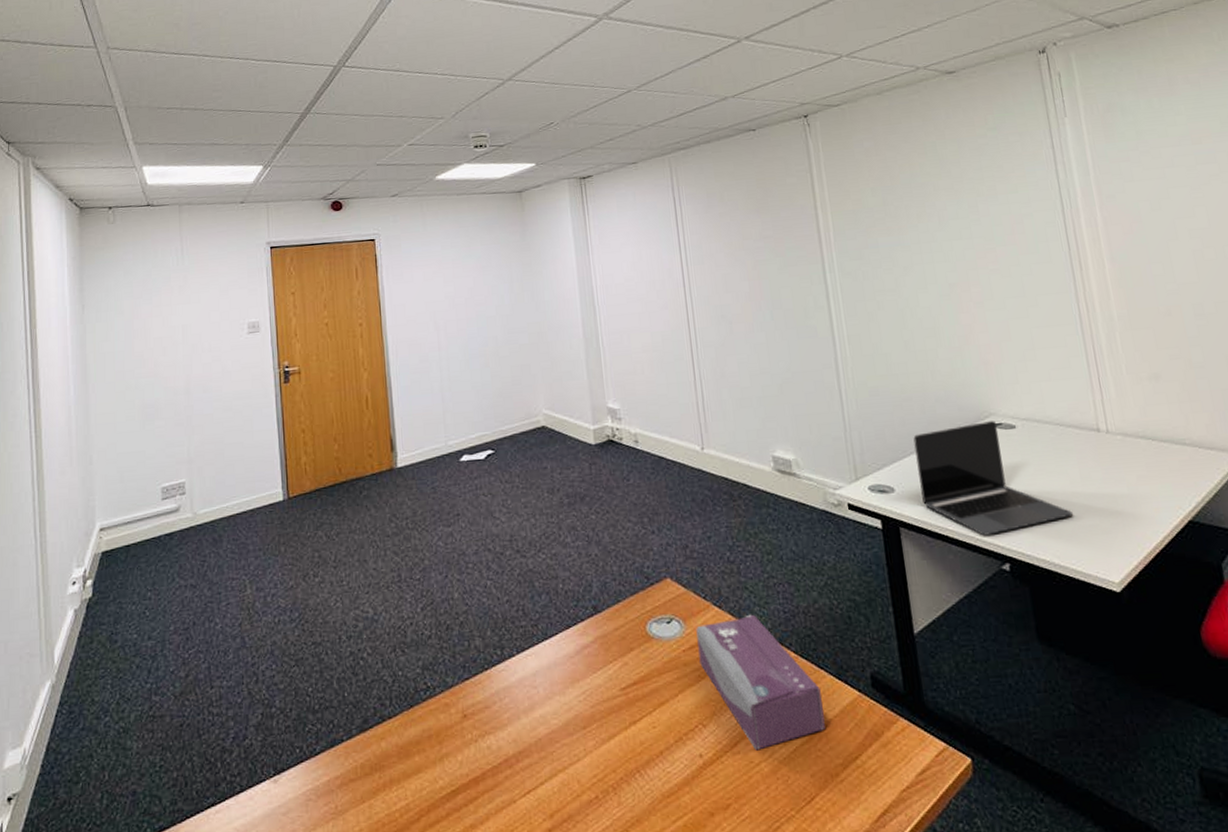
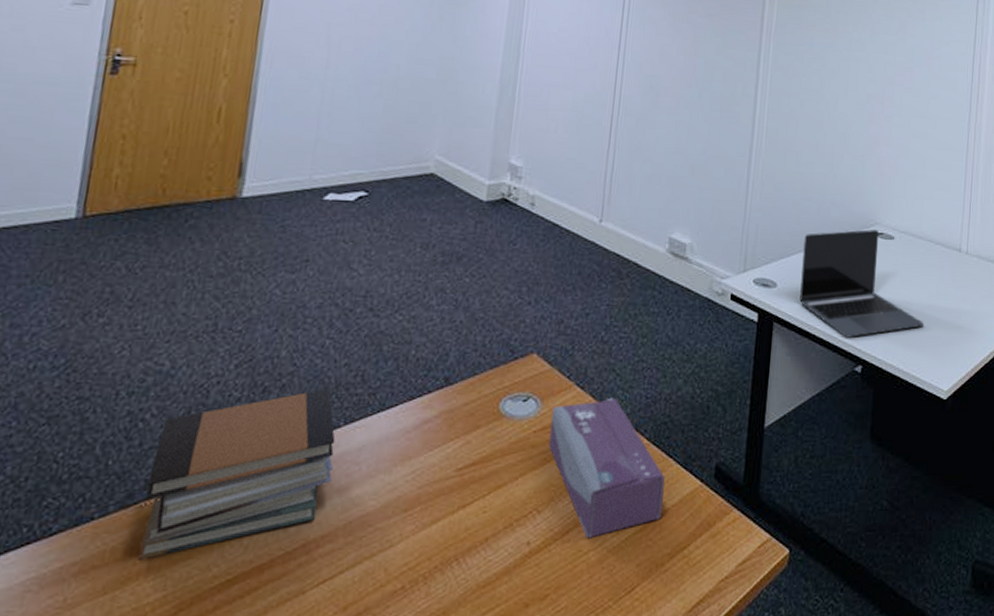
book stack: none [376,623,517,775] -> present [137,389,336,560]

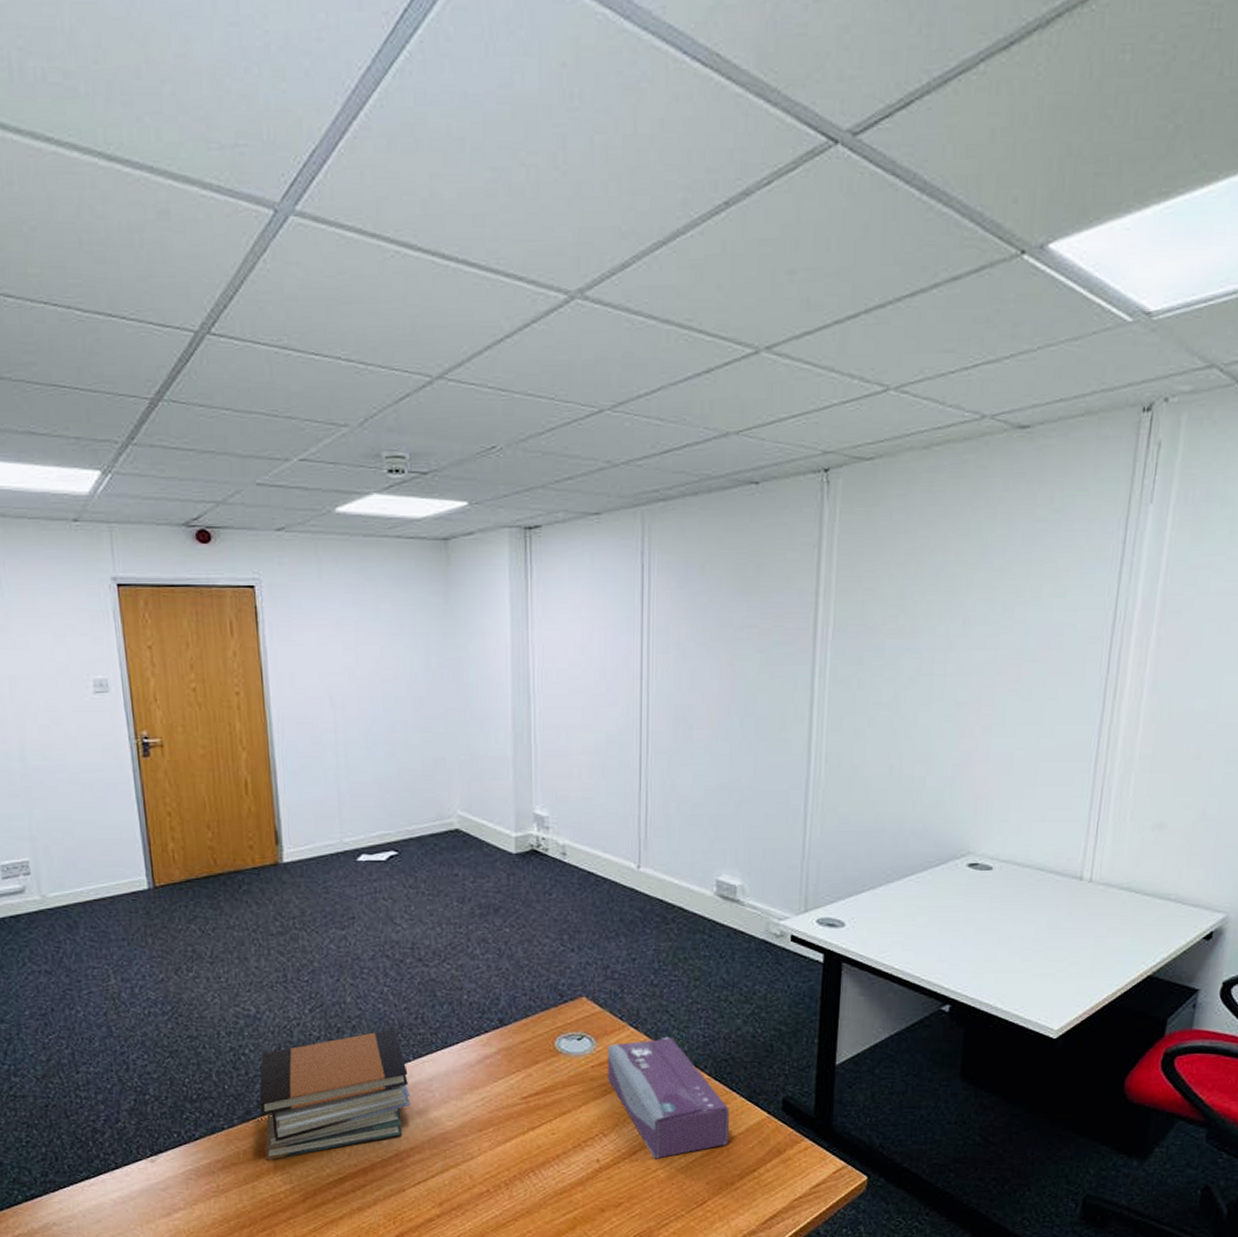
laptop: present [799,229,924,338] -> none [873,860,1031,976]

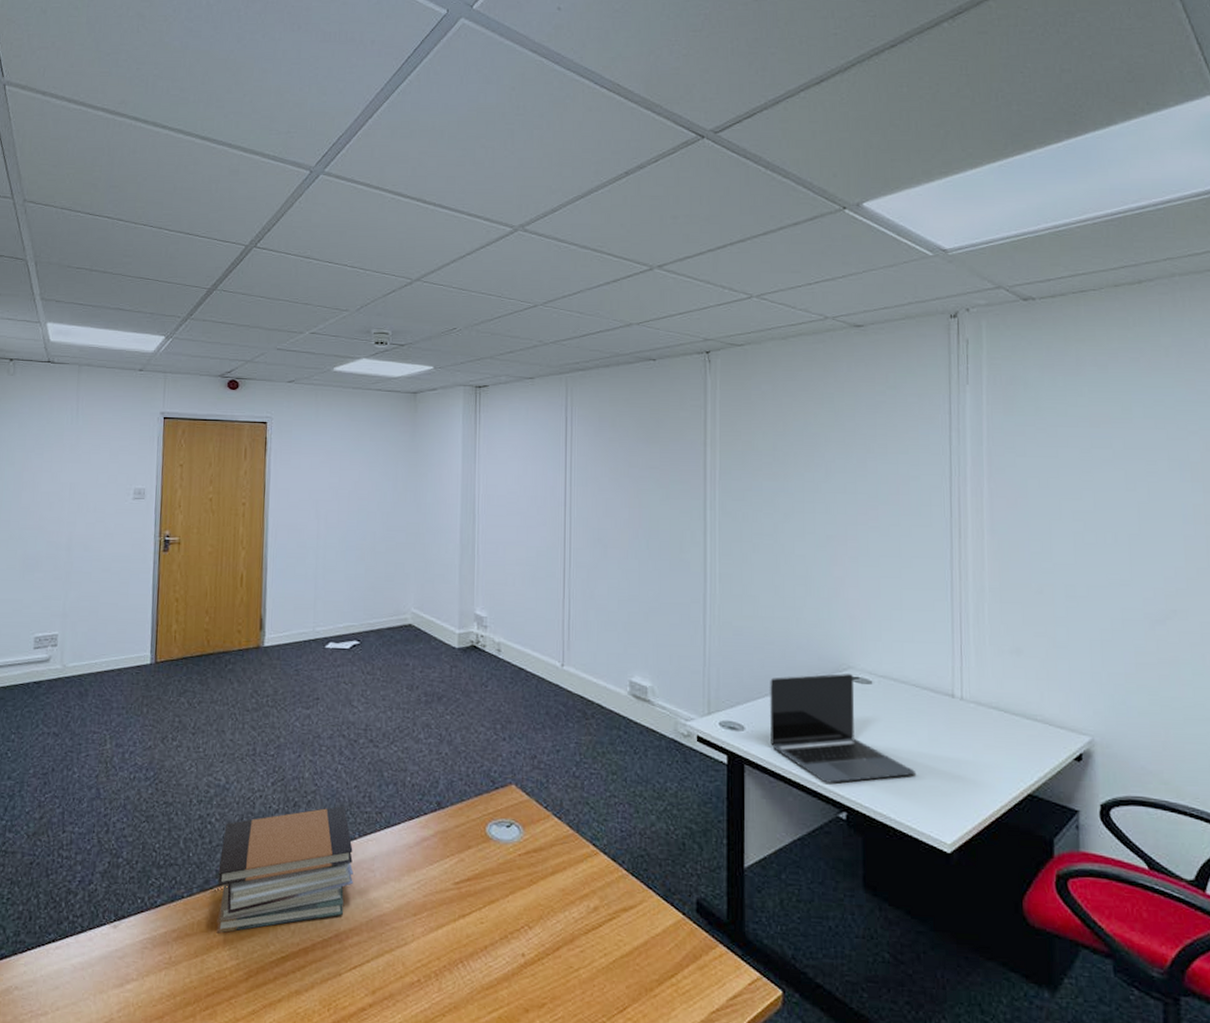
tissue box: present [608,1036,729,1159] -> none [533,828,646,957]
laptop: none [873,860,1031,976] -> present [770,674,917,783]

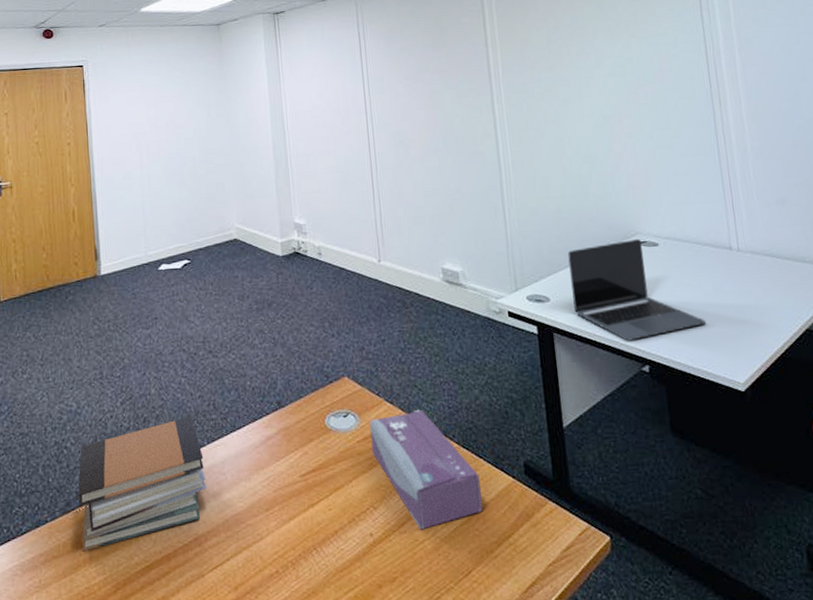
tissue box: none [533,828,646,957] -> present [370,409,483,530]

